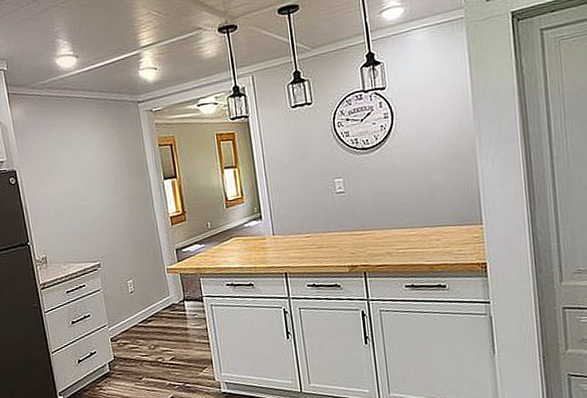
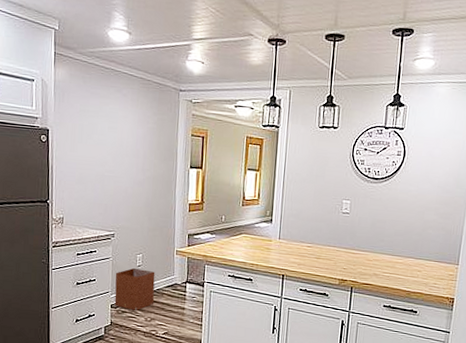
waste basket: none [108,295,155,341] -> present [114,267,155,312]

